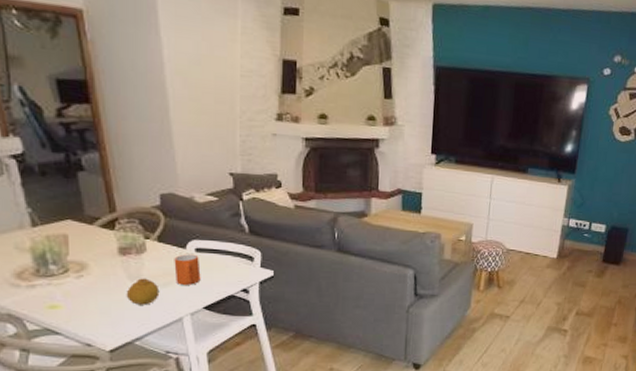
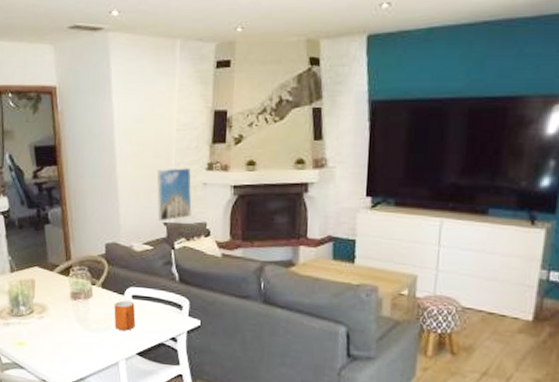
fruit: present [126,278,160,305] -> none [74,321,101,347]
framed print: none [219,116,261,171] -> present [156,168,192,221]

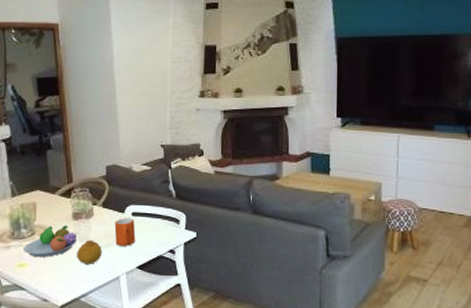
fruit bowl: none [23,305,75,337] -> present [24,225,77,258]
fruit: none [74,321,101,347] -> present [76,240,102,264]
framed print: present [156,168,192,221] -> none [154,96,187,143]

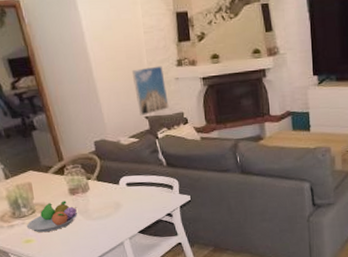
fruit: present [76,240,102,264] -> none [78,212,104,234]
mug: present [114,218,136,246] -> none [111,188,134,215]
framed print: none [154,96,187,143] -> present [131,66,169,115]

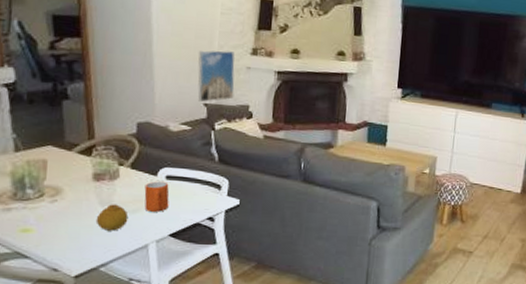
fruit bowl: present [27,201,77,233] -> none [29,187,98,223]
fruit: none [78,212,104,234] -> present [95,204,129,231]
mug: none [111,188,134,215] -> present [144,181,170,212]

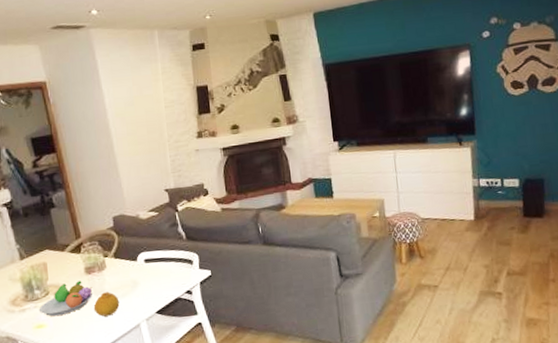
fruit bowl: none [29,187,98,223] -> present [39,280,92,317]
mug: present [144,181,170,212] -> none [128,265,151,294]
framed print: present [197,50,236,102] -> none [152,138,189,188]

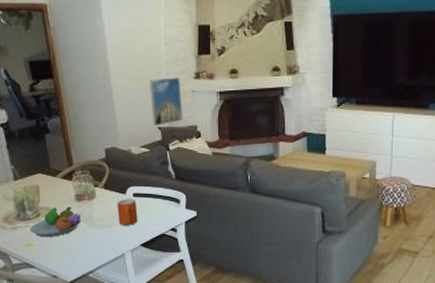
fruit: present [93,292,120,317] -> none [81,220,107,243]
mug: none [128,265,151,294] -> present [117,199,138,225]
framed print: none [152,138,189,188] -> present [149,77,183,126]

